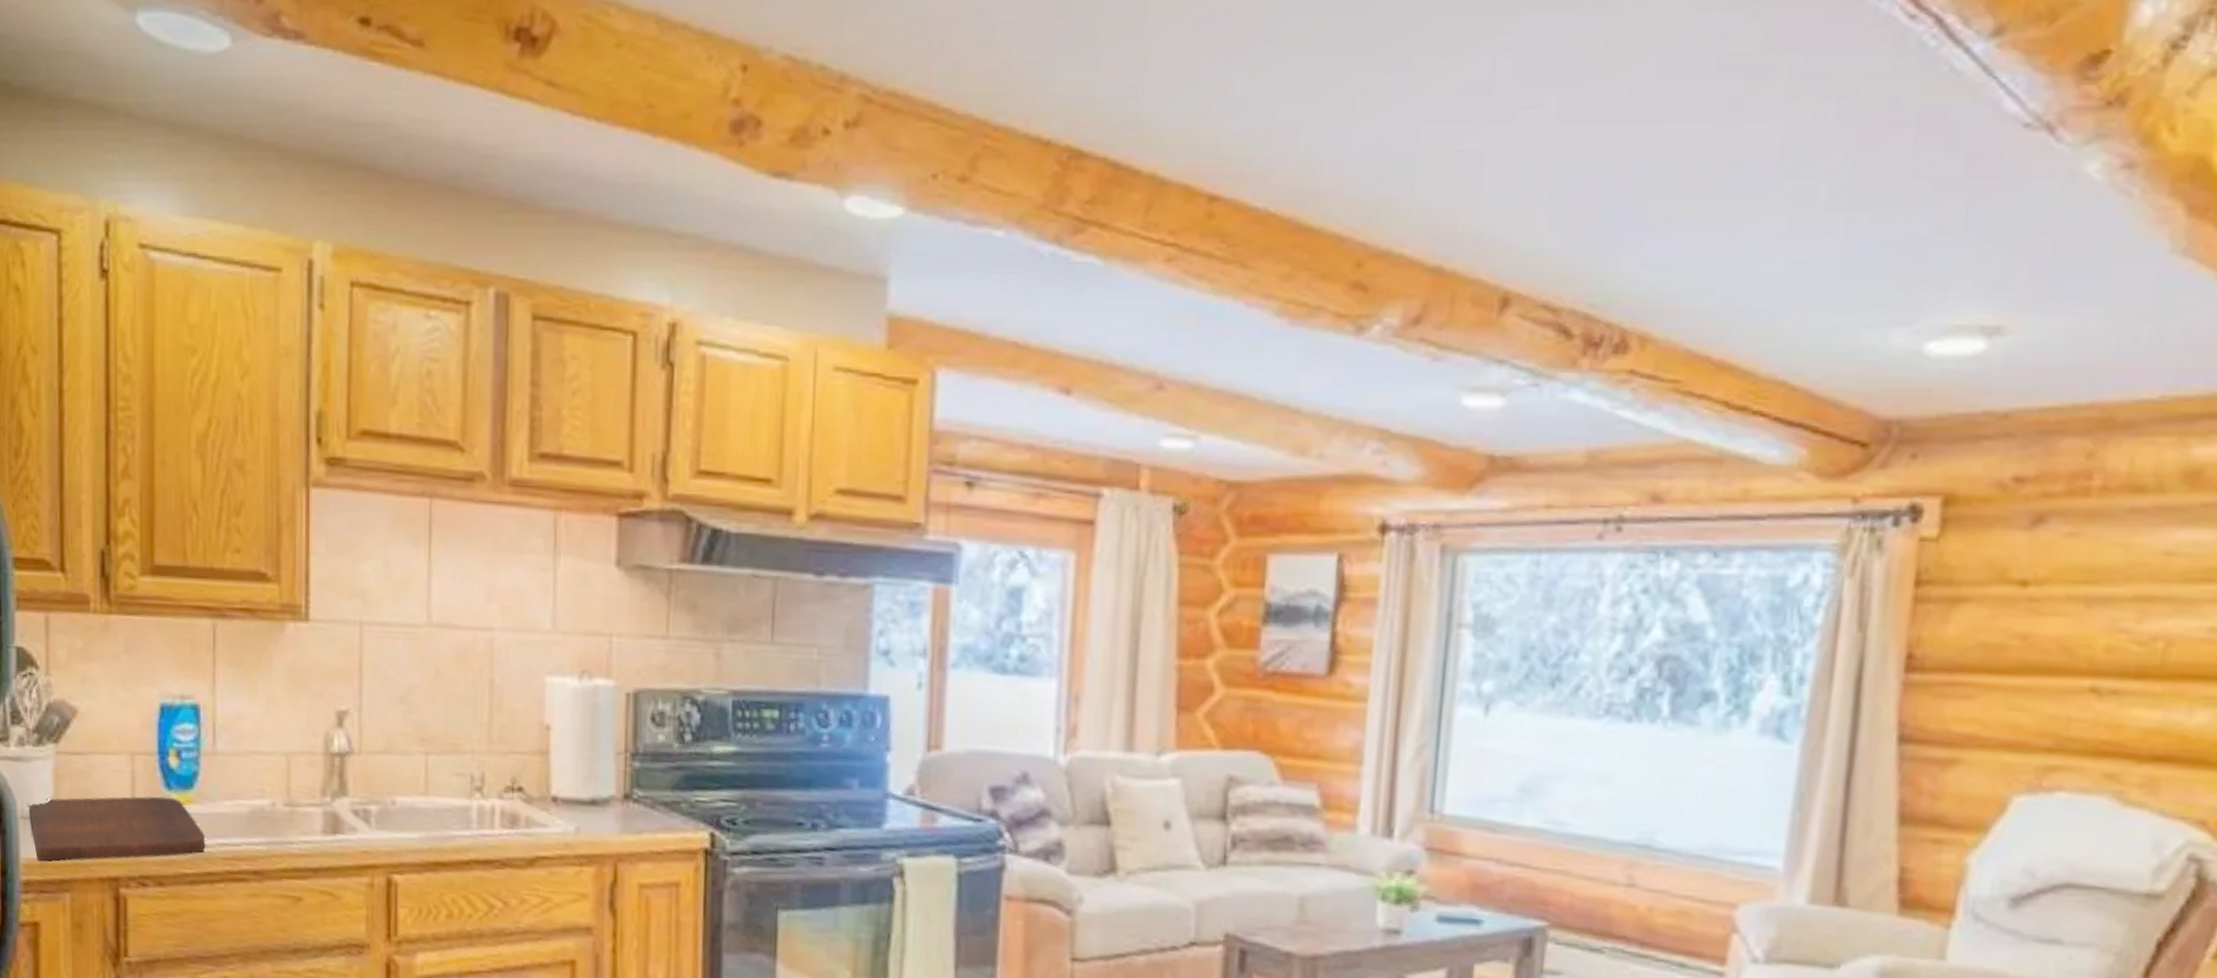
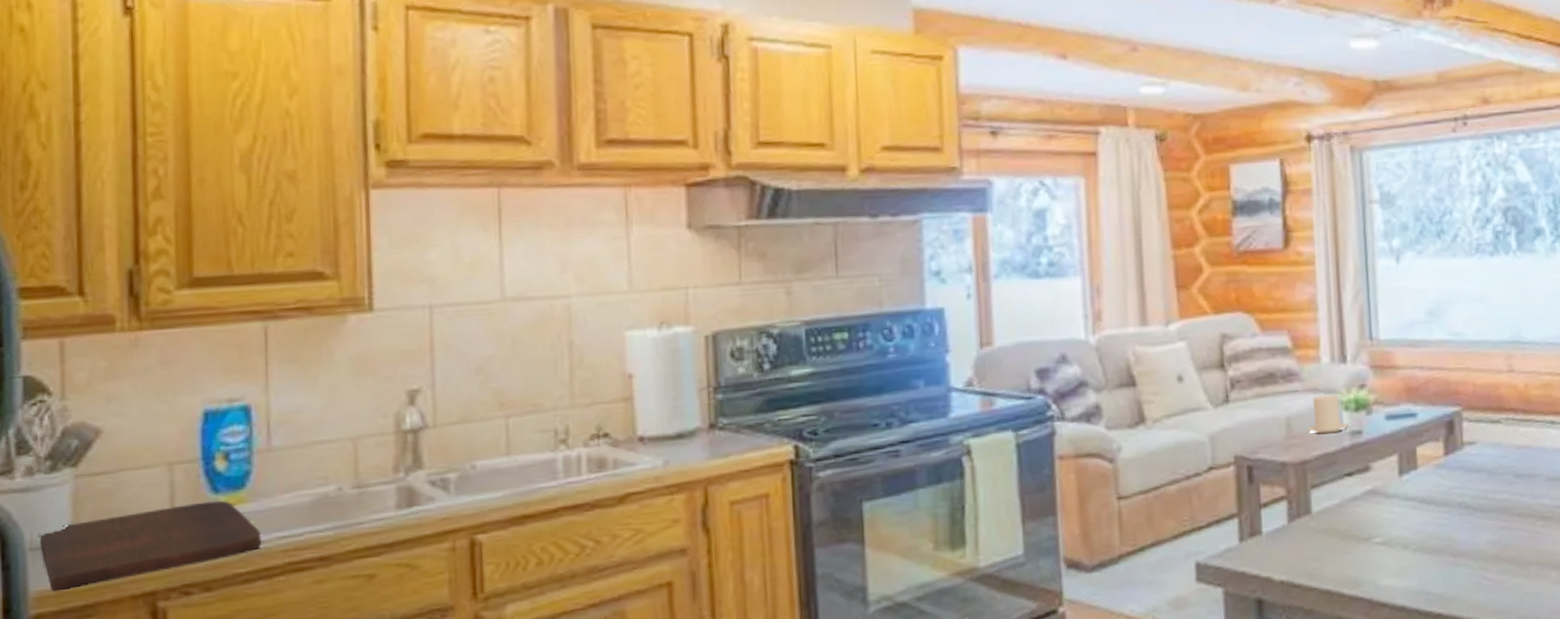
candle: none [1326,874,1385,928] -> present [1307,394,1349,435]

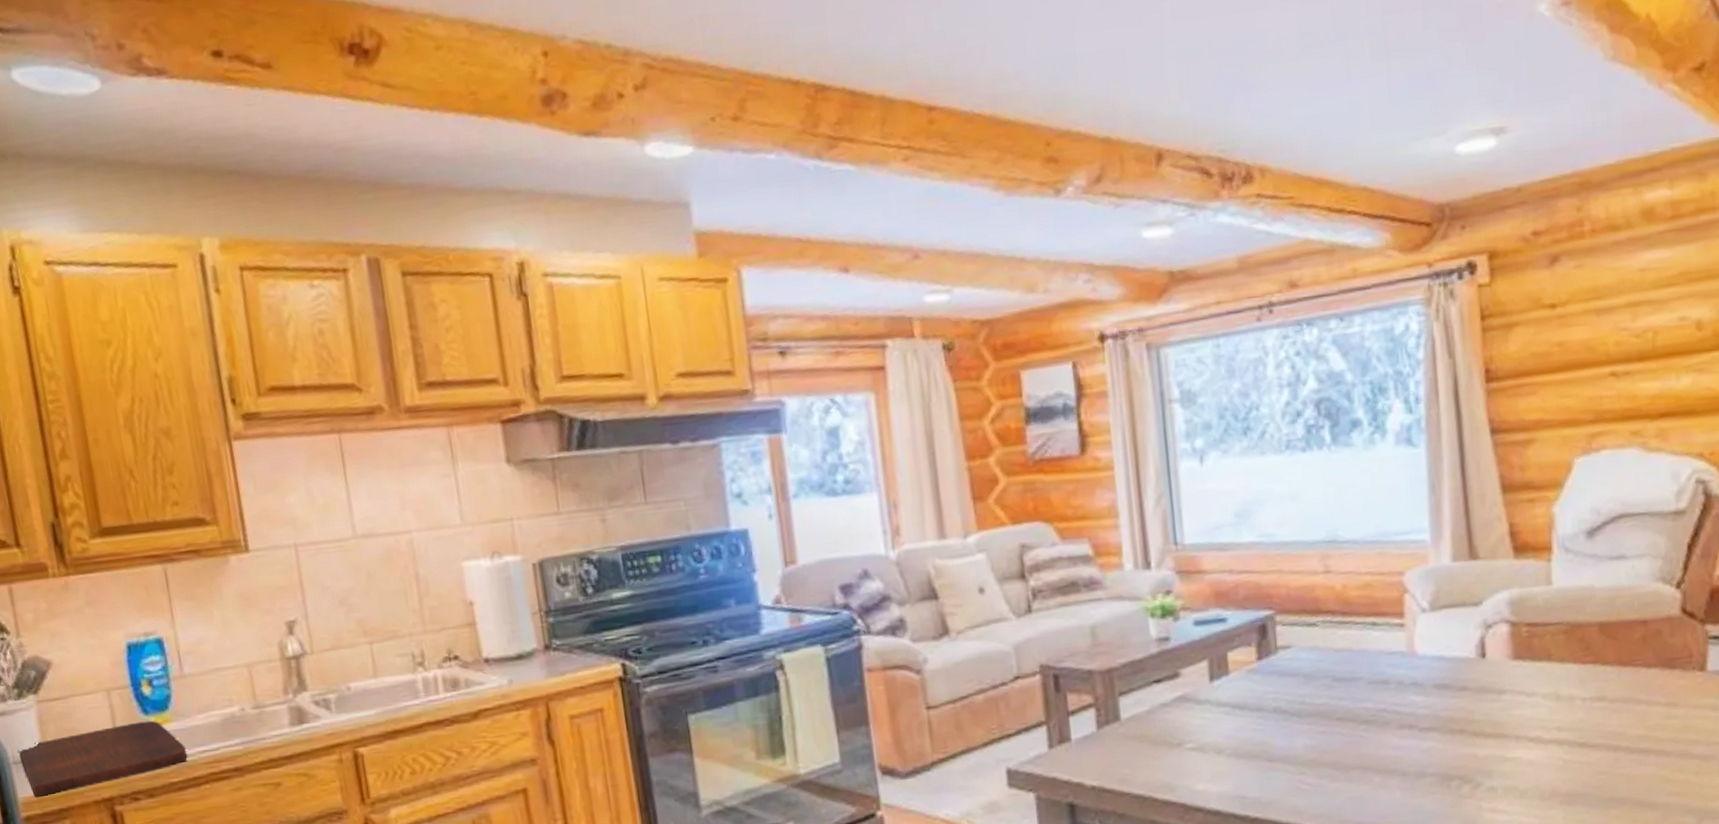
candle: present [1307,394,1349,435] -> none [1112,601,1156,642]

